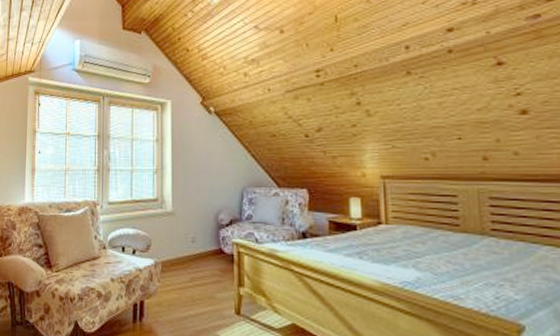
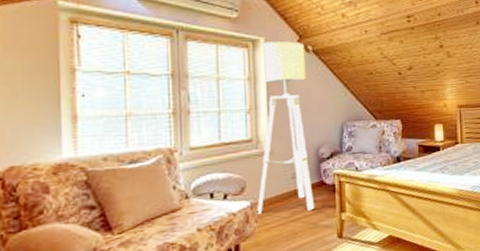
floor lamp: none [160,102,213,279] -> present [257,40,315,214]

